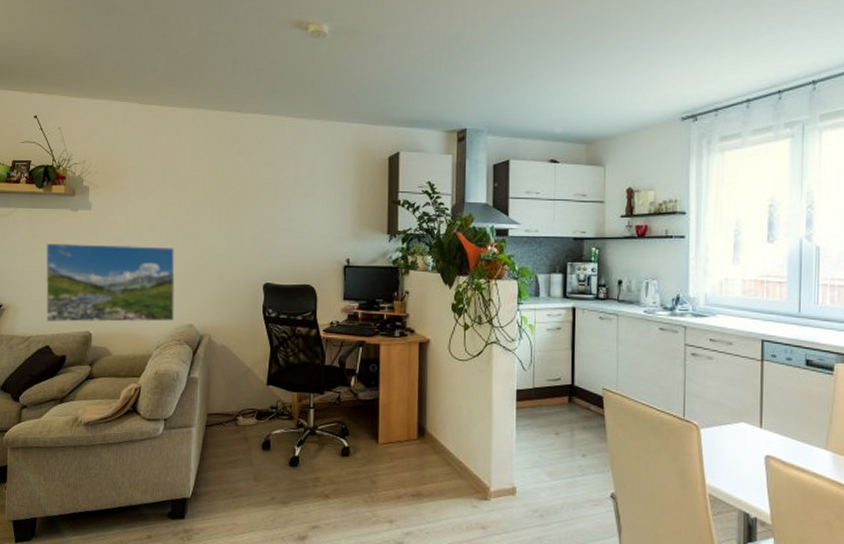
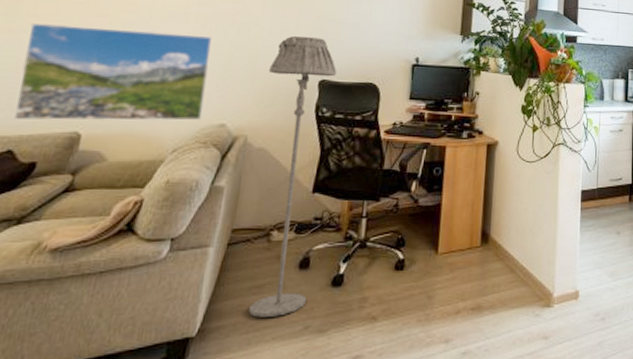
floor lamp: none [221,243,278,488] -> present [249,36,337,317]

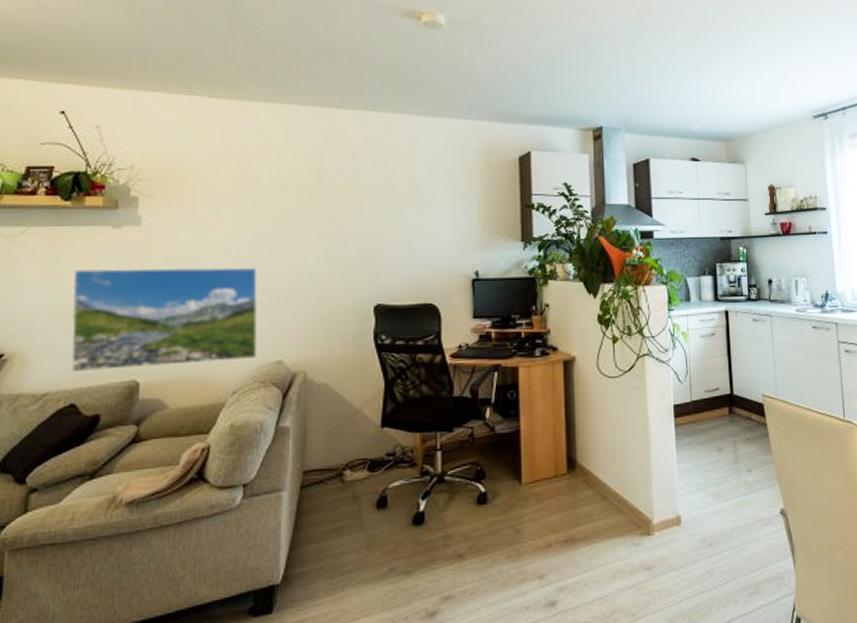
floor lamp: present [249,36,337,317] -> none [319,258,392,561]

